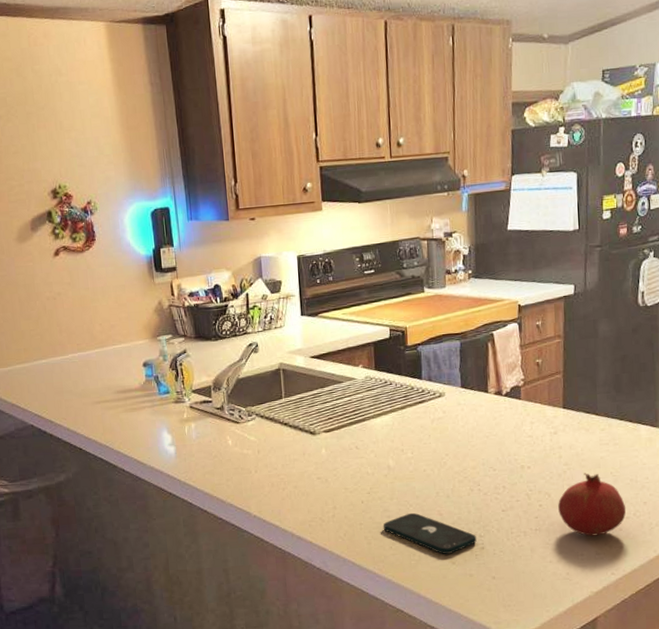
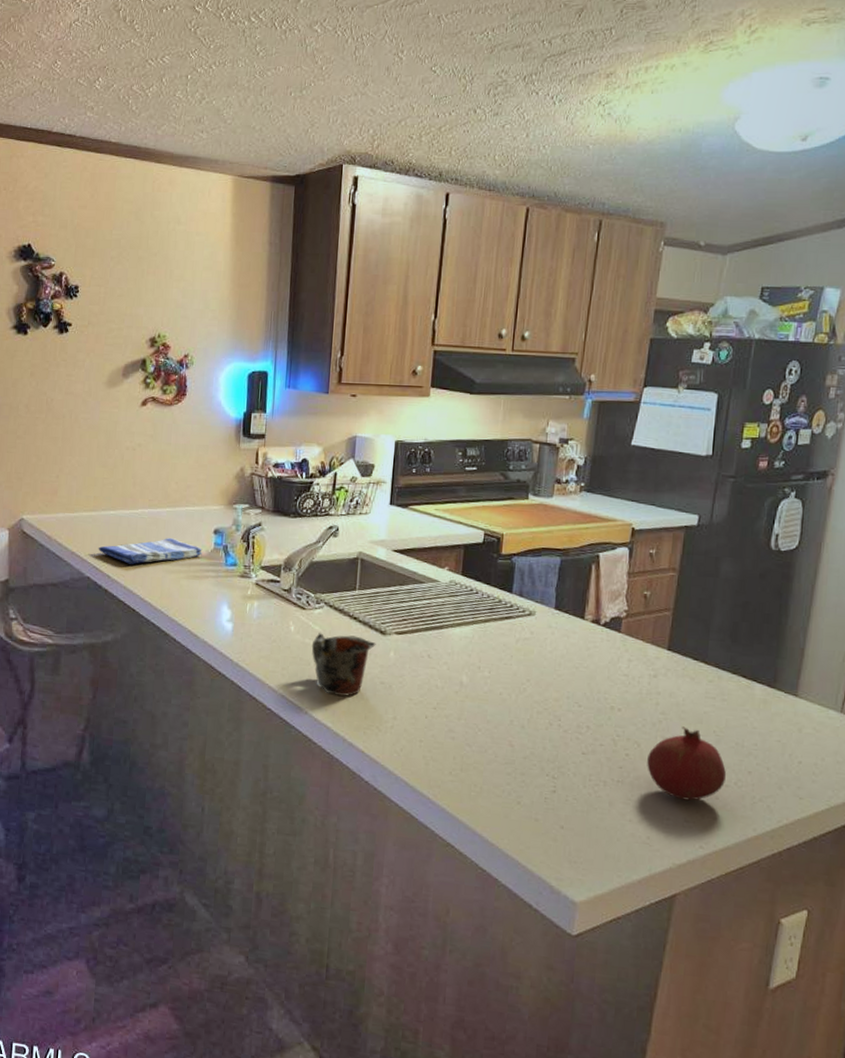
dish towel: none [36,377,136,407] -> present [98,538,203,564]
mug: none [250,440,308,496] -> present [311,633,376,697]
smartphone: present [383,512,477,554] -> none [445,738,549,792]

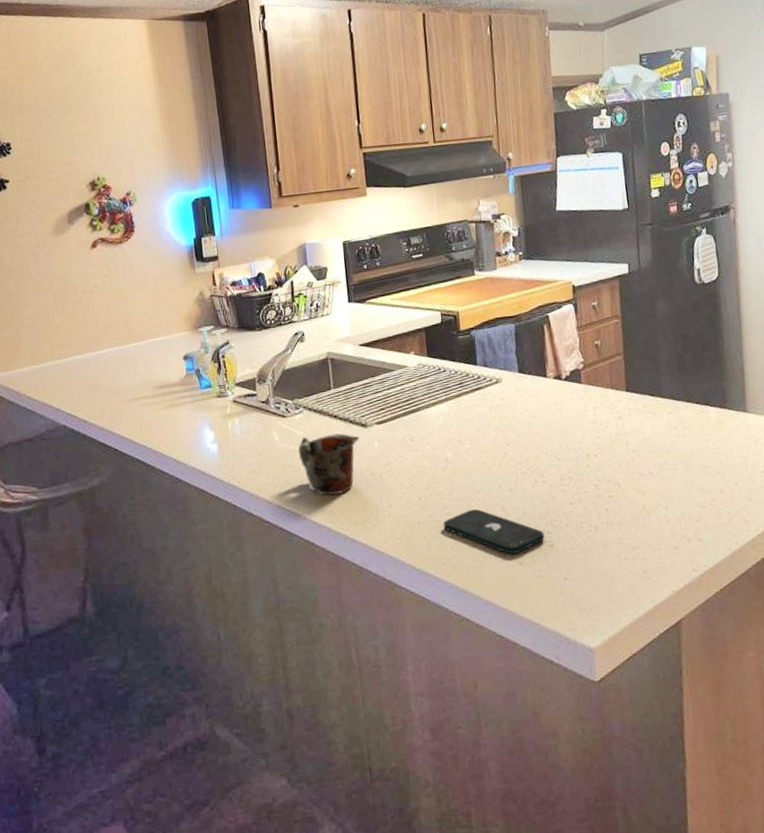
dish towel: present [98,538,203,564] -> none [69,371,176,405]
smartphone: none [445,738,549,792] -> present [443,508,545,554]
fruit: present [647,726,726,801] -> none [629,459,702,529]

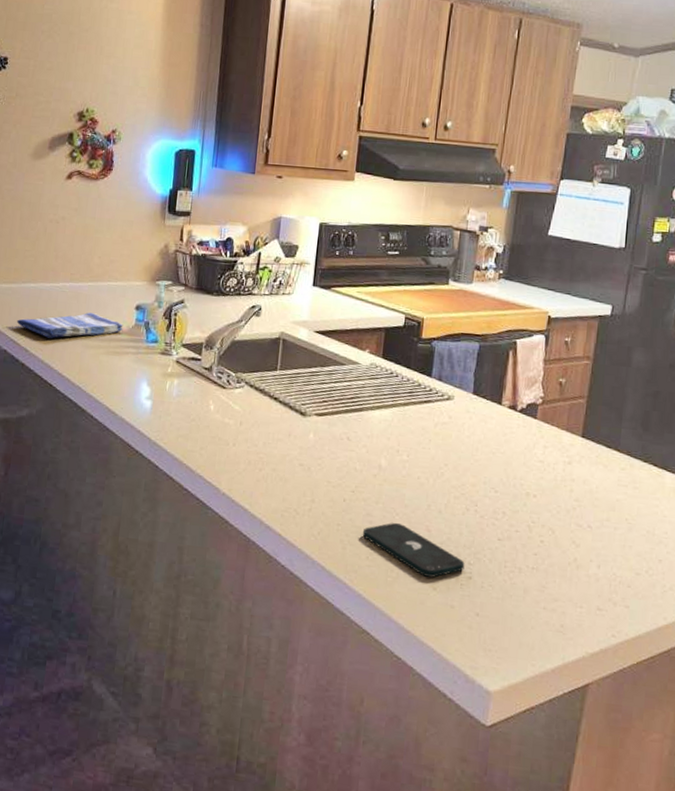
dish towel: none [69,371,176,405] -> present [16,312,124,339]
mug: present [298,433,360,495] -> none [231,413,296,478]

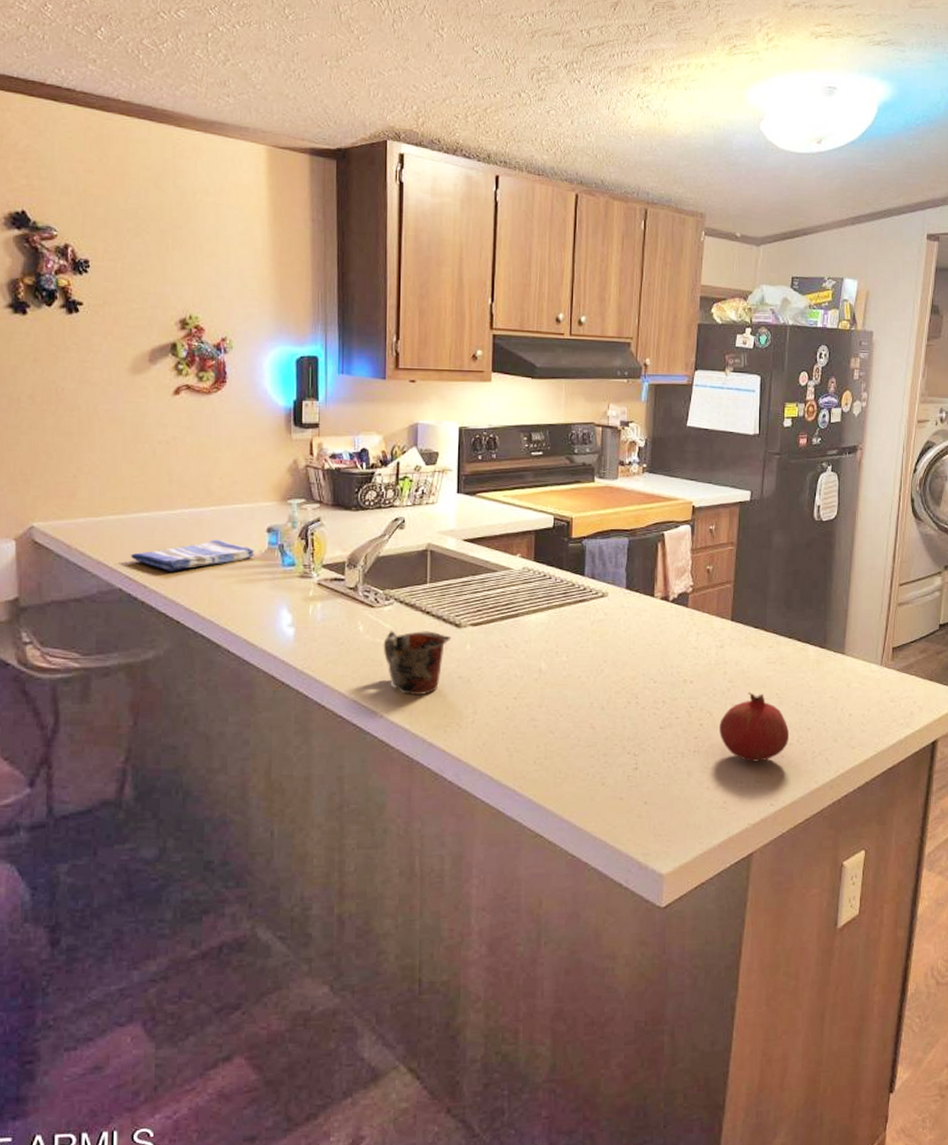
mug: none [231,413,296,478] -> present [383,631,451,695]
smartphone: present [362,522,465,578] -> none [528,724,630,773]
fruit: none [561,514,637,589] -> present [719,692,789,762]

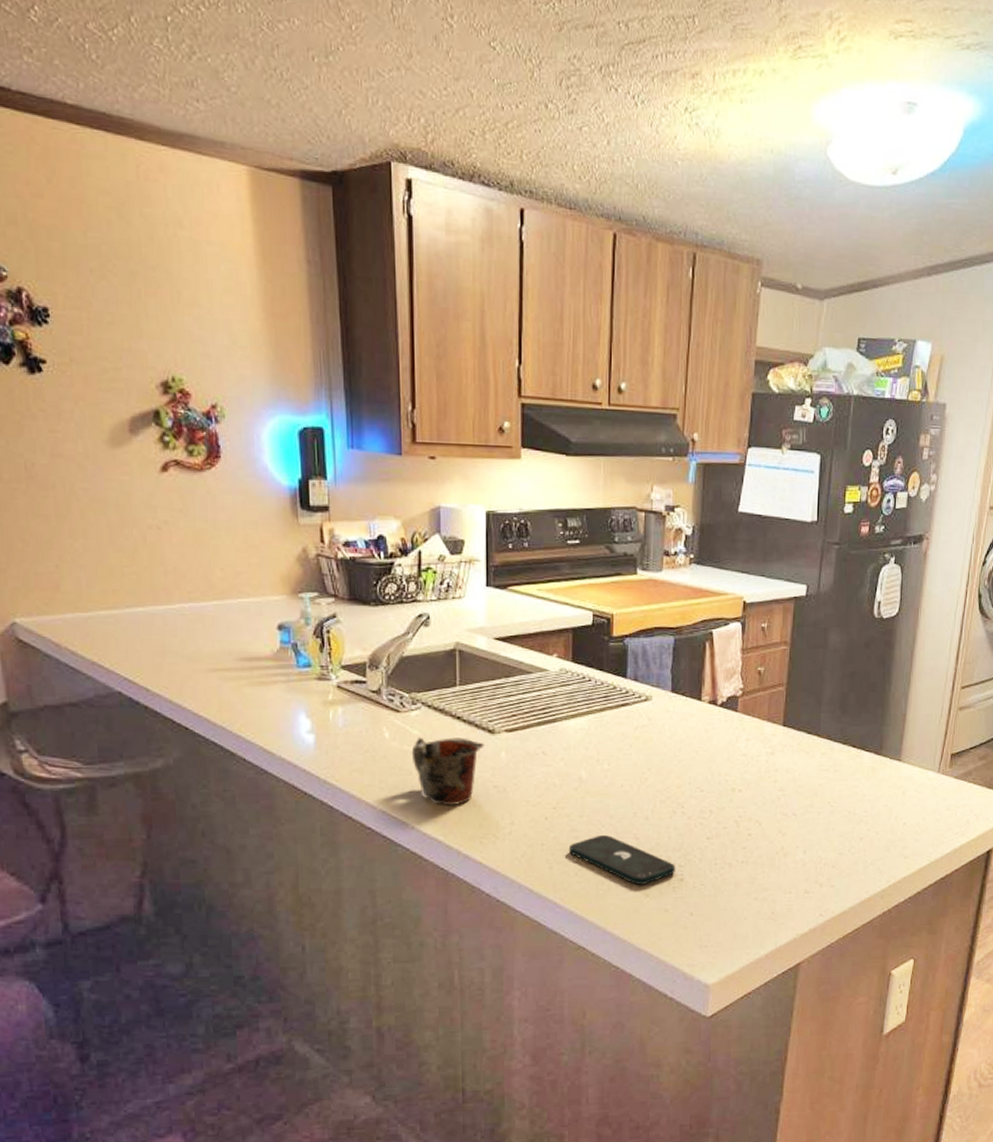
dish towel: present [130,540,255,571] -> none [127,638,266,673]
smartphone: none [528,724,630,773] -> present [568,834,676,885]
fruit: present [719,692,789,762] -> none [768,801,840,873]

